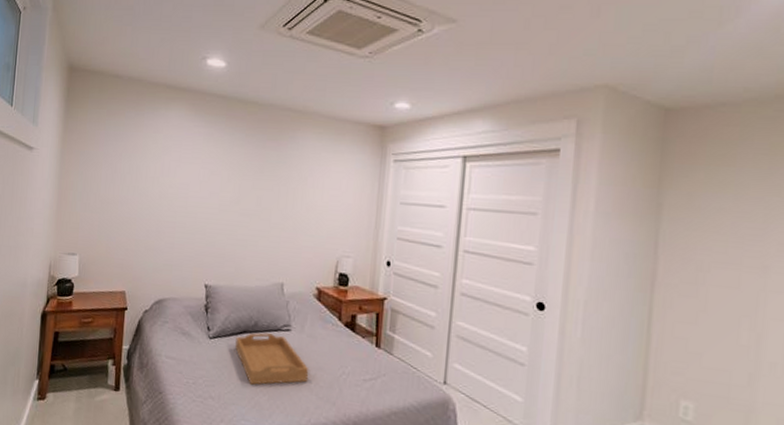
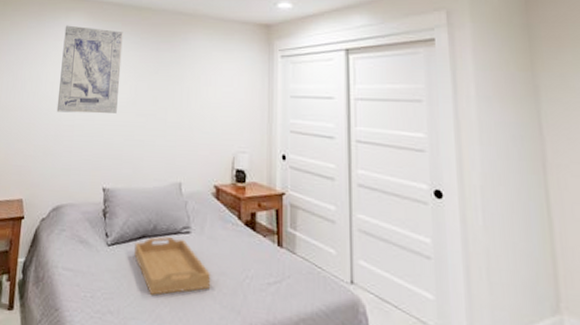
wall art: none [157,117,227,212] -> present [56,25,123,114]

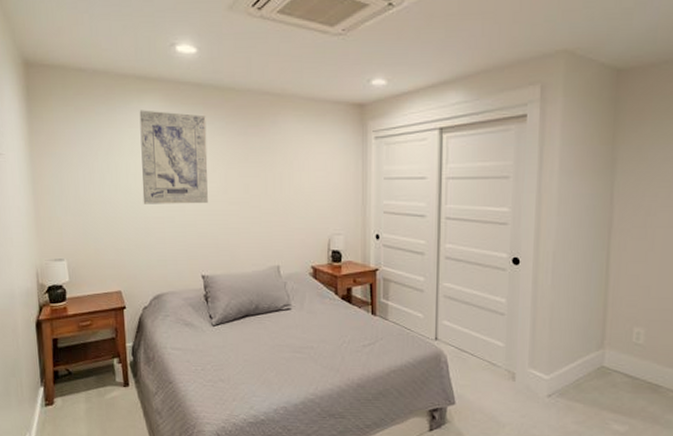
serving tray: present [134,236,211,295] -> none [239,314,312,363]

